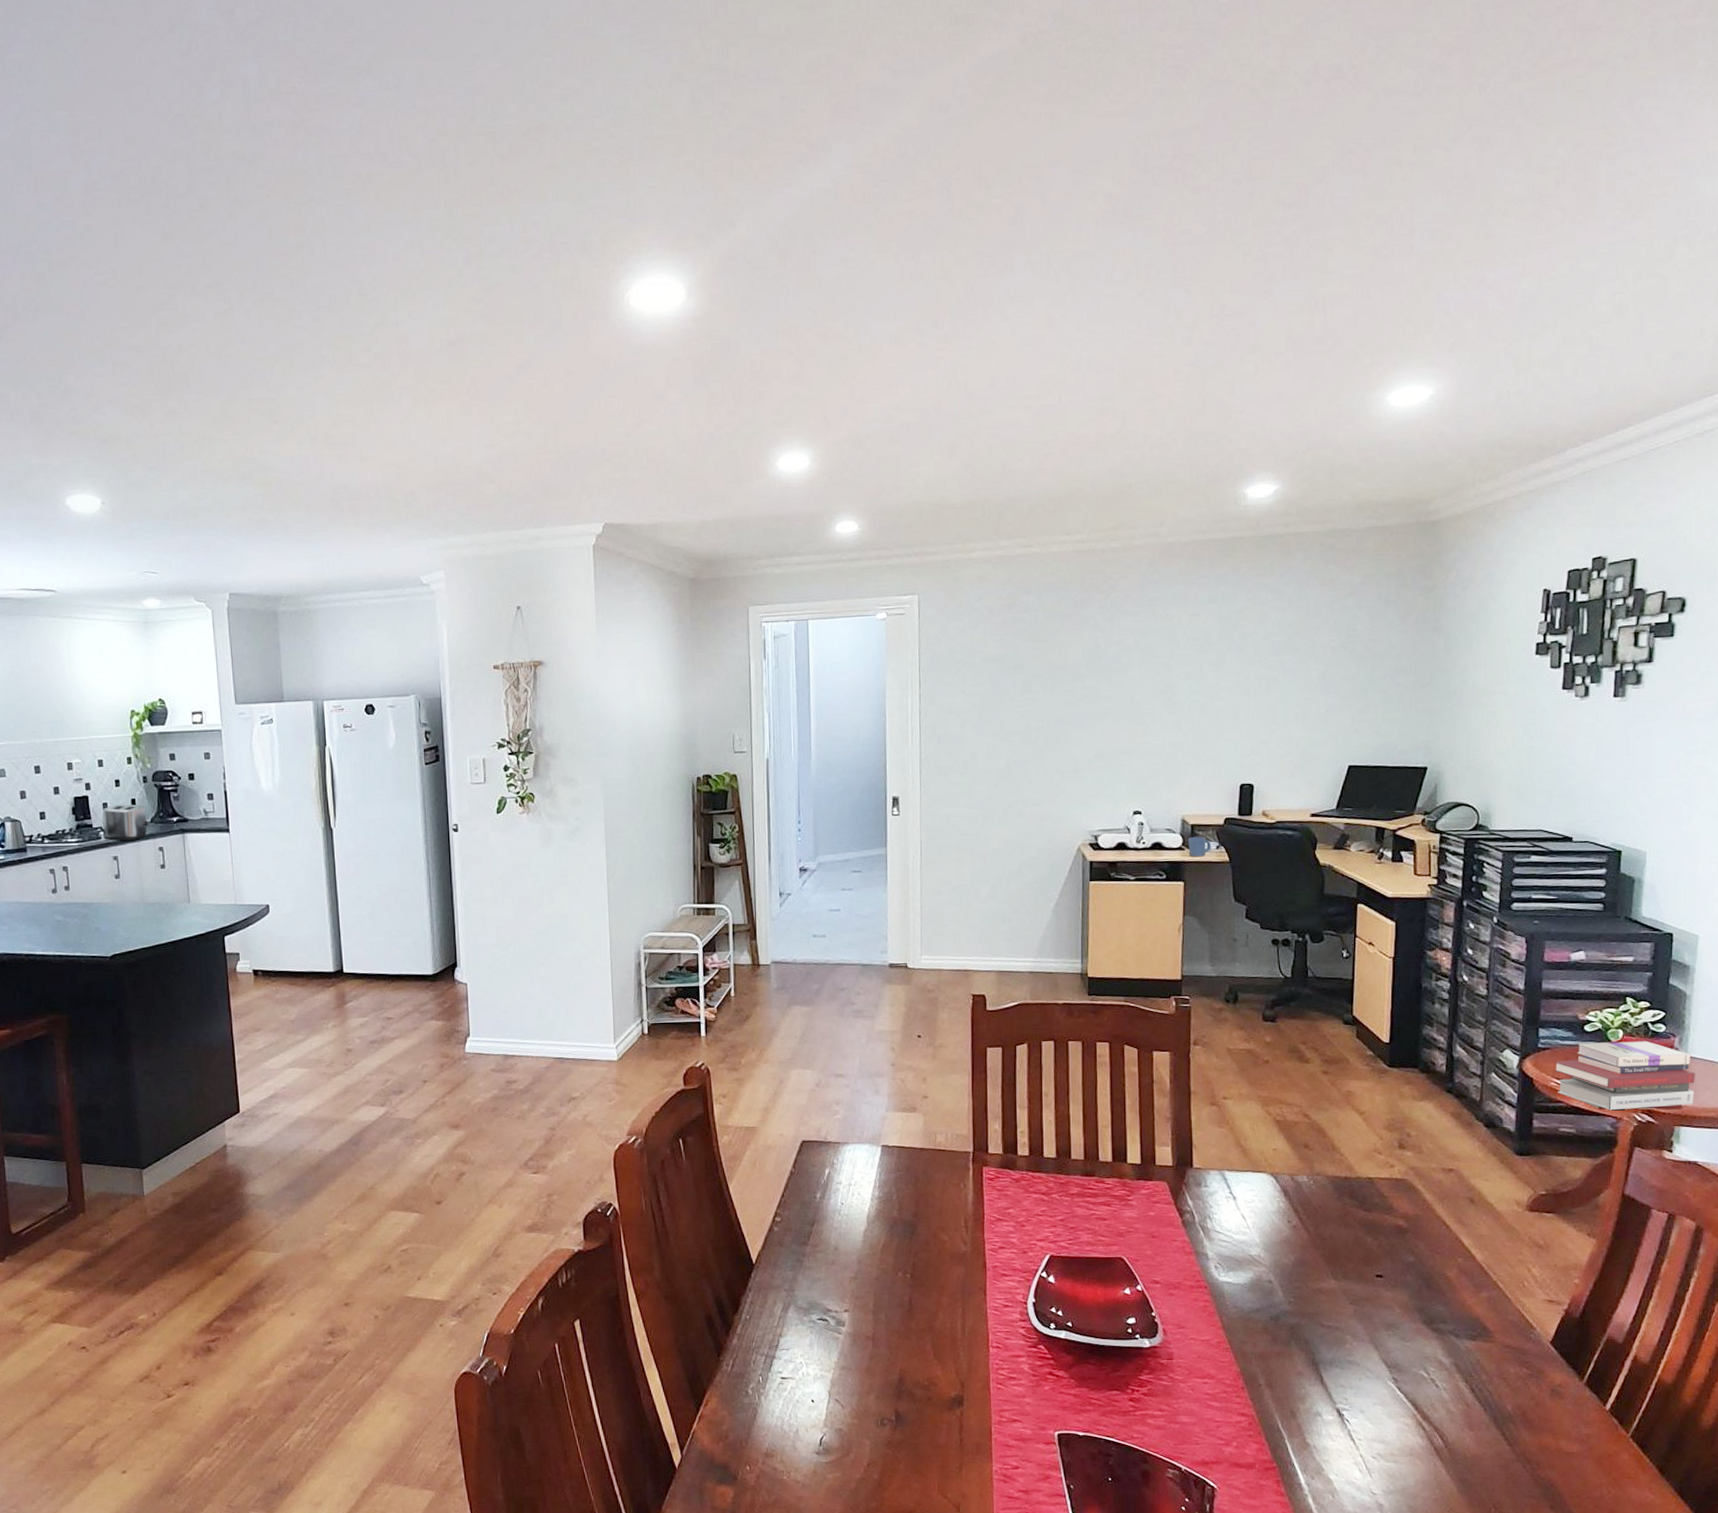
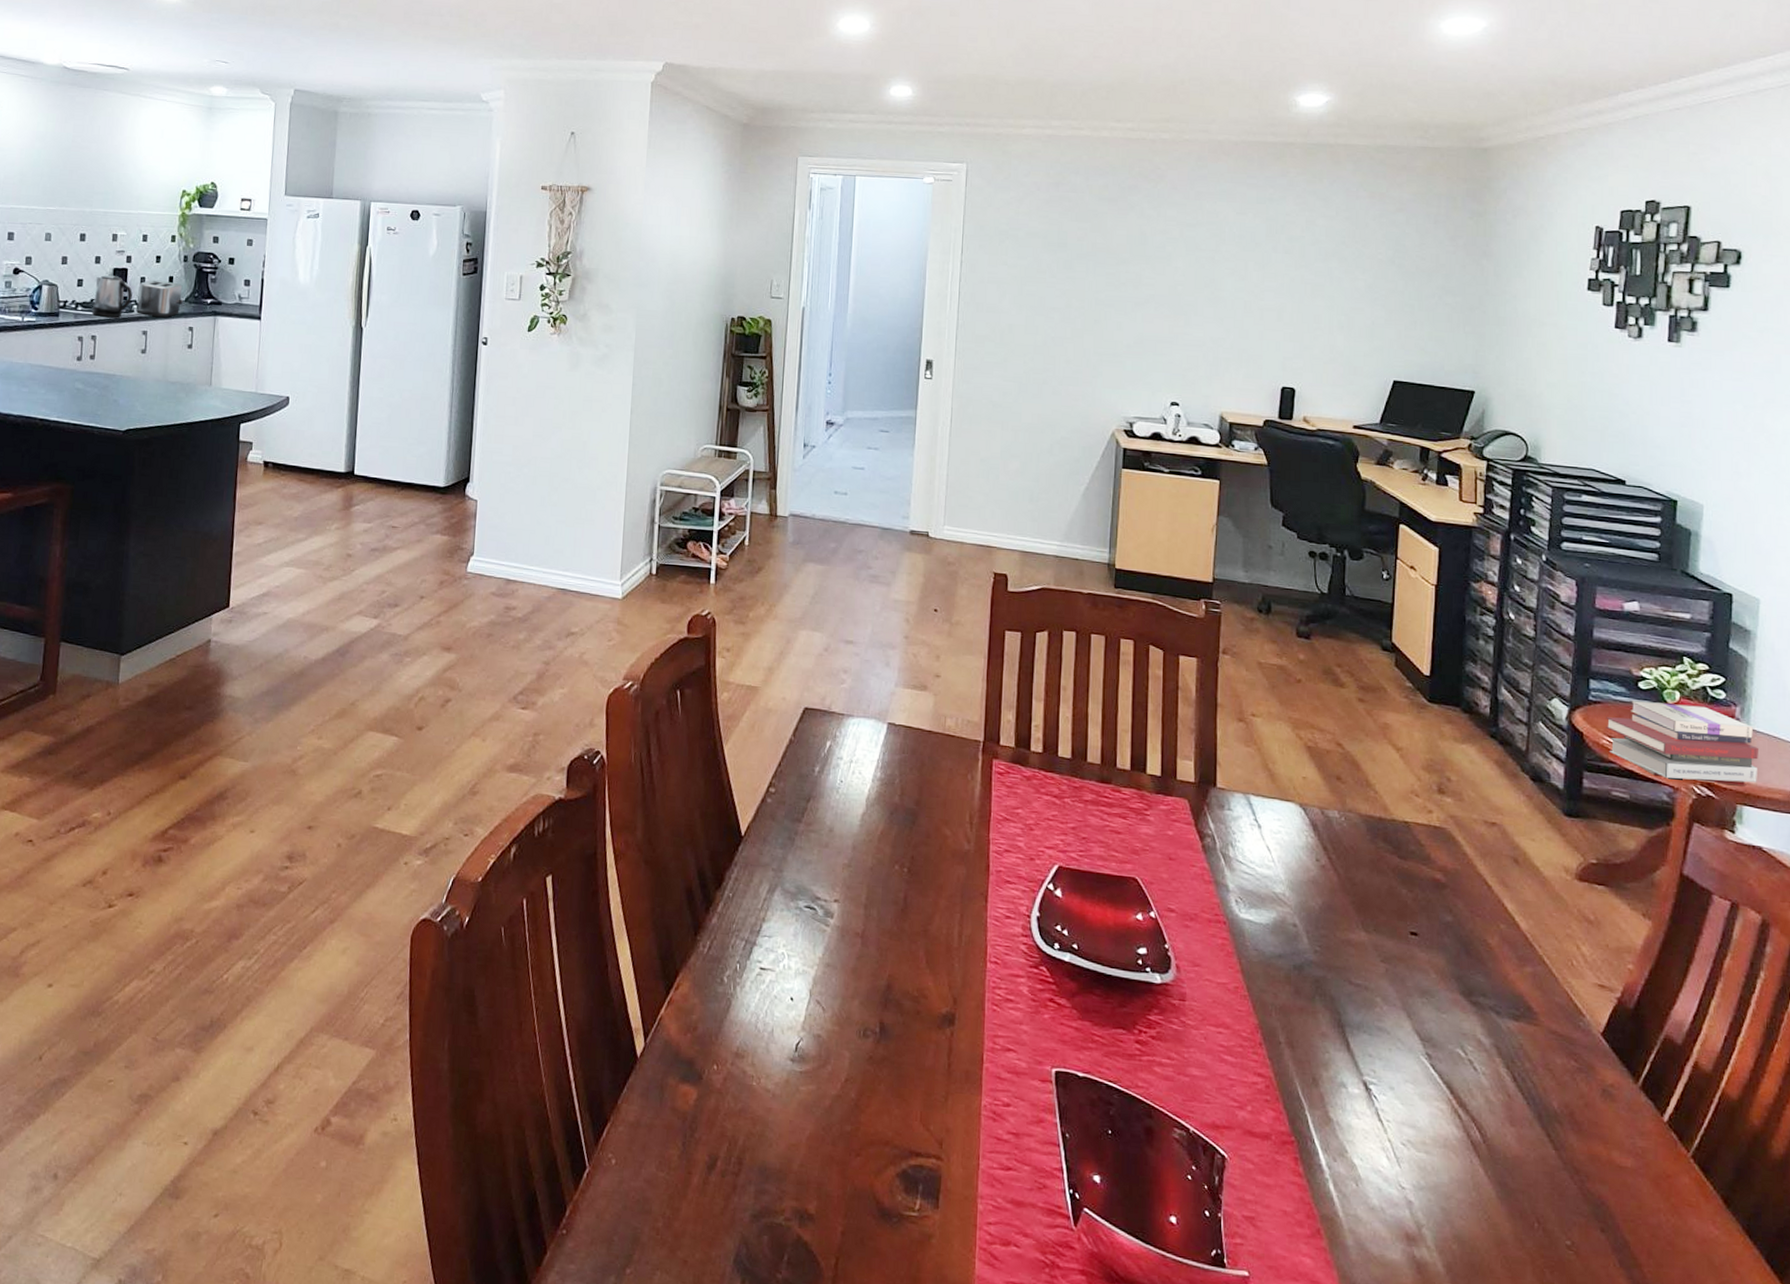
kettle: none [57,804,97,847] -> present [92,274,133,318]
mug: present [1188,837,1211,858] -> none [1225,435,1250,457]

